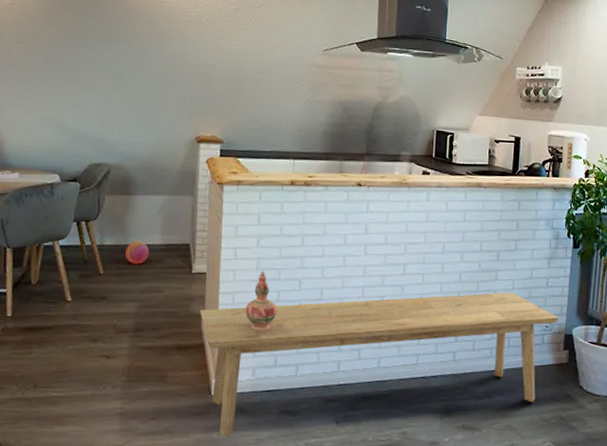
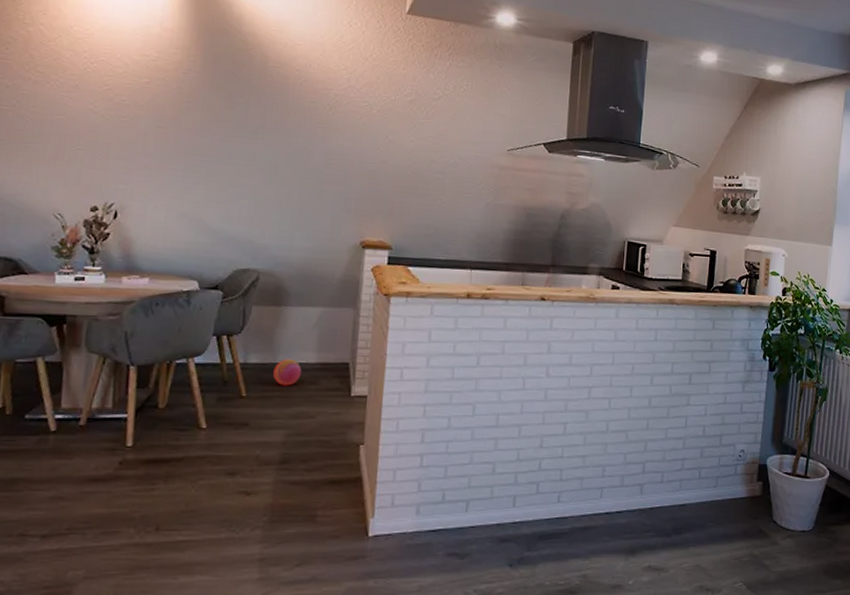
bench: present [199,292,559,437] -> none [357,418,753,584]
decorative vase: present [245,270,278,331] -> none [410,393,448,463]

